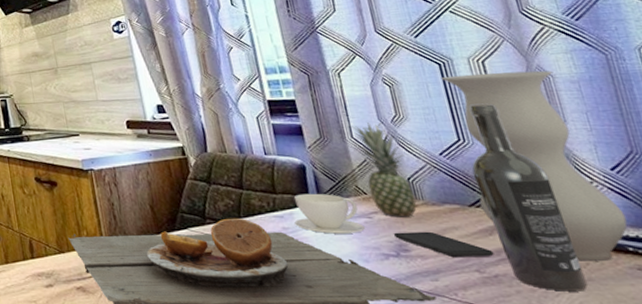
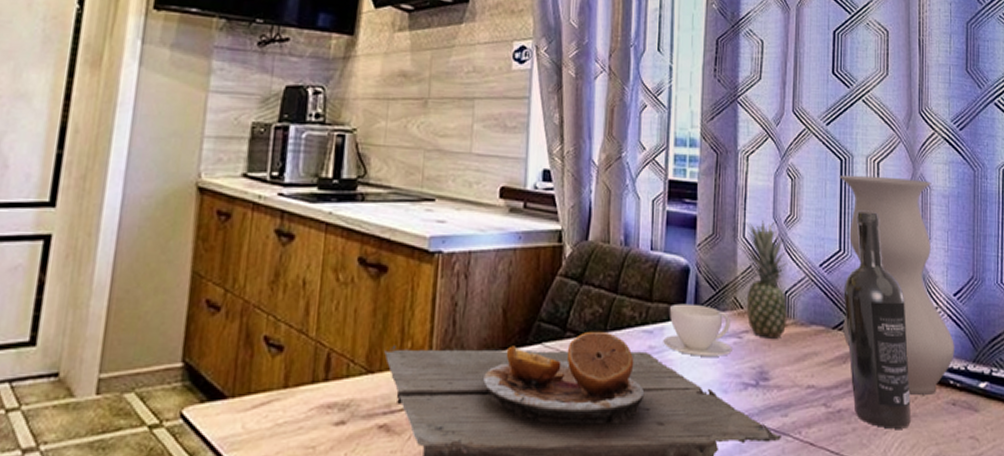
mobile phone: present [393,231,494,258] -> none [757,356,843,389]

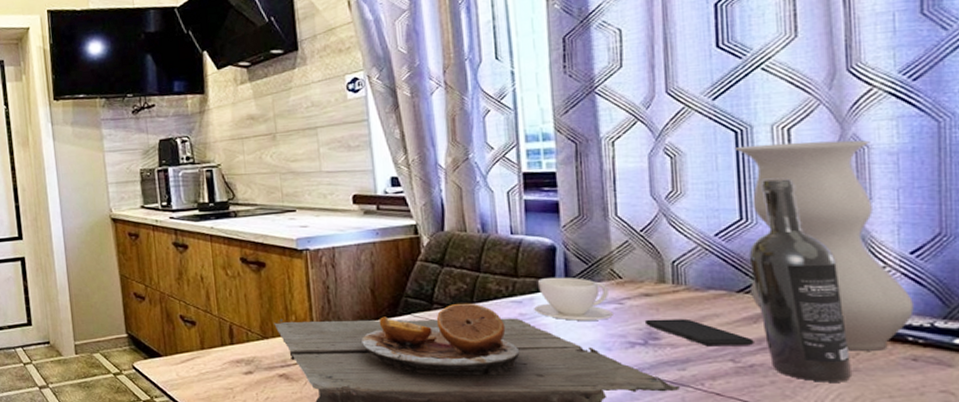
fruit: present [744,220,788,339] -> none [615,199,678,303]
mobile phone: none [757,356,843,389] -> present [644,318,754,347]

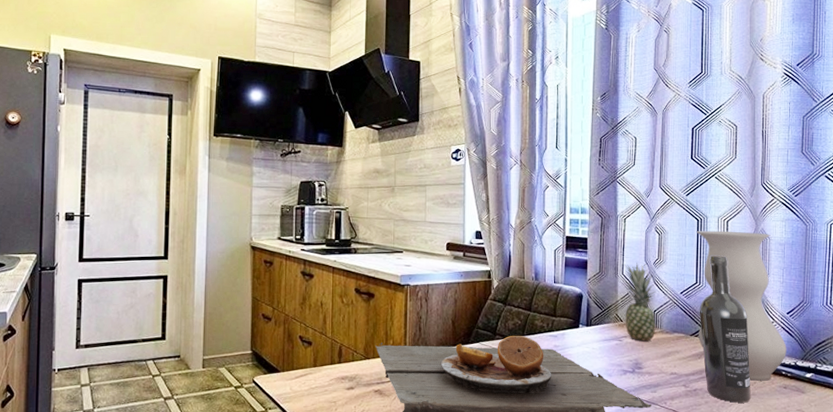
teacup: present [534,277,613,321] -> none [564,318,615,353]
fruit: none [615,199,678,303] -> present [623,263,657,342]
mobile phone: present [644,318,754,347] -> none [633,353,698,375]

